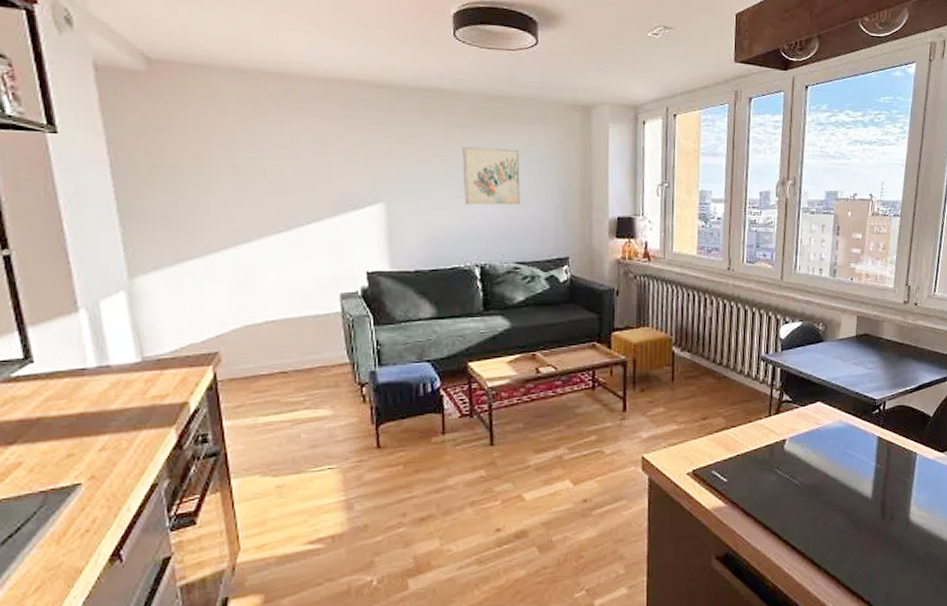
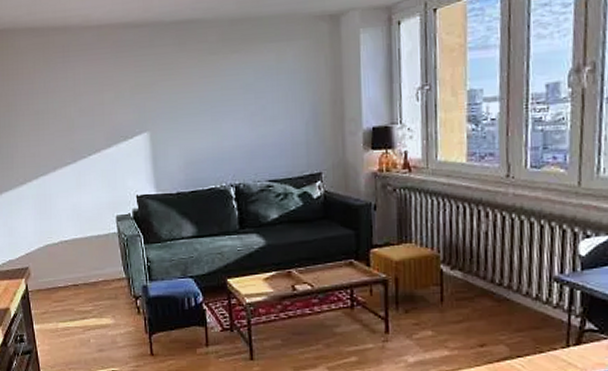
wall art: present [462,147,520,206] -> none [214,68,271,127]

